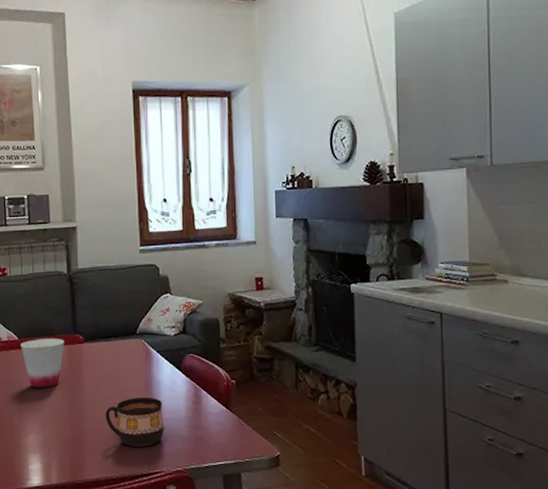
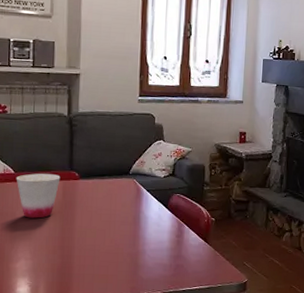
cup: present [105,396,164,447] -> none [94,229,148,273]

